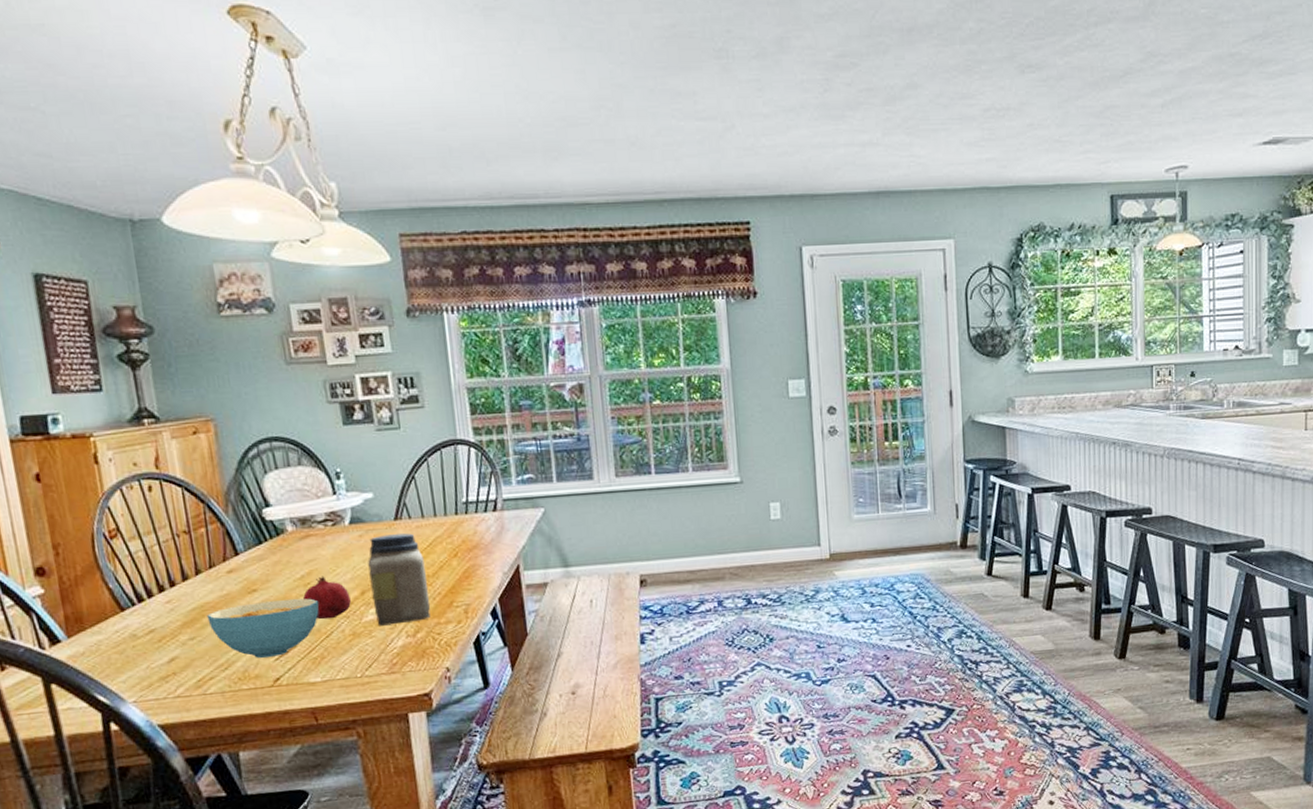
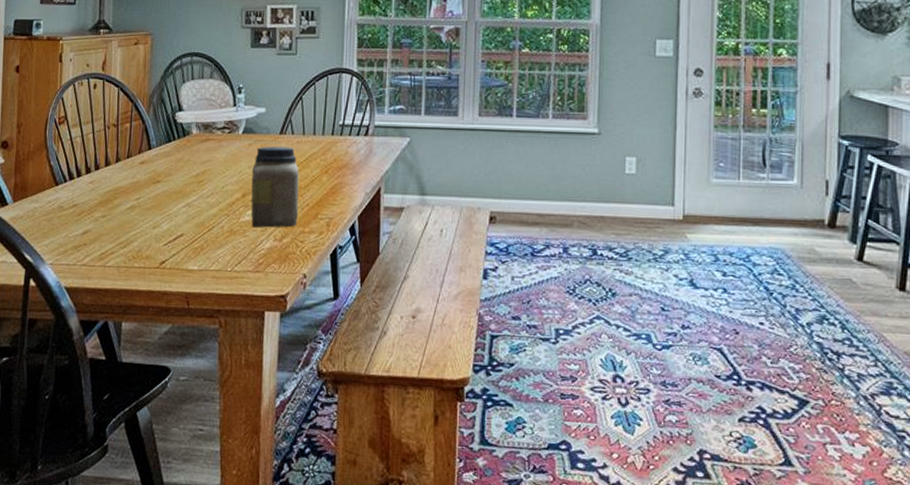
cereal bowl: present [207,598,320,658] -> none [118,192,207,242]
fruit: present [303,576,351,620] -> none [195,176,233,215]

